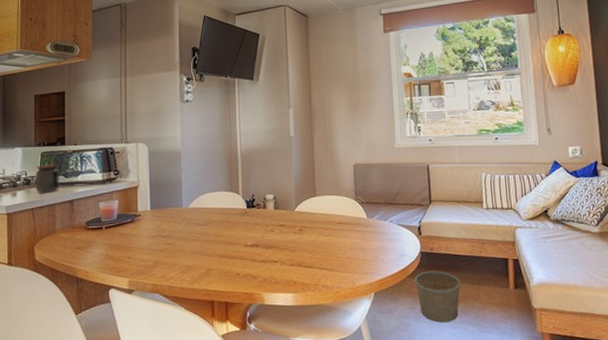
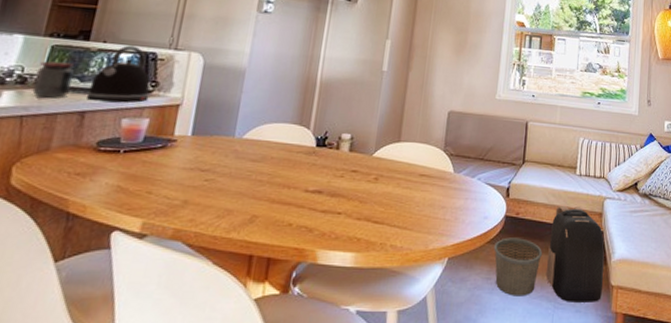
kettle: none [71,144,114,192] -> present [86,45,151,103]
backpack: none [466,238,526,326] -> present [545,206,605,302]

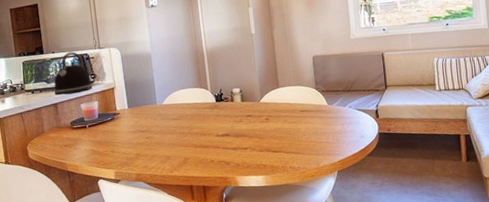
jar: present [31,61,75,99] -> none [19,72,44,100]
basket: present [494,237,542,296] -> none [374,149,417,195]
backpack: present [545,206,605,302] -> none [421,117,477,195]

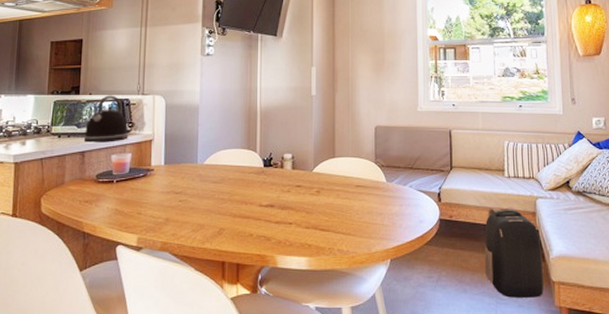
backpack: none [421,117,477,195] -> present [484,207,544,298]

